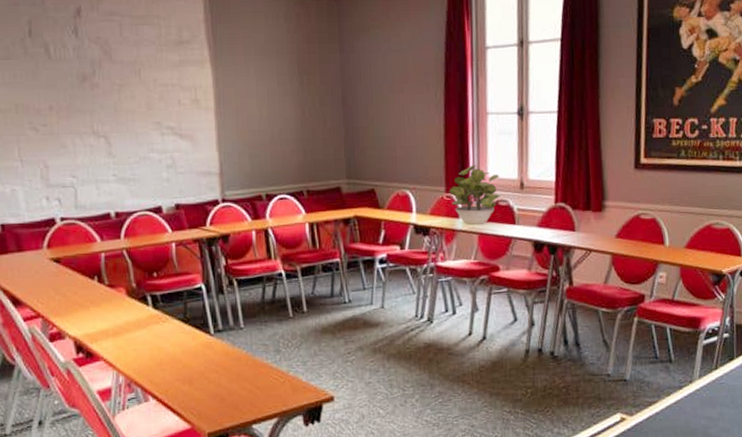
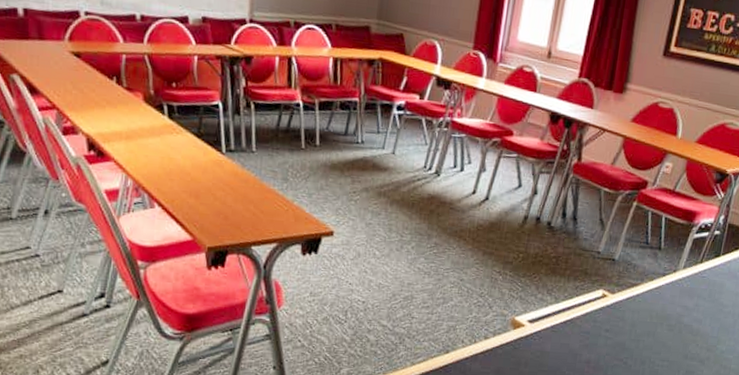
potted plant: present [449,164,500,226] -> none [476,25,529,88]

